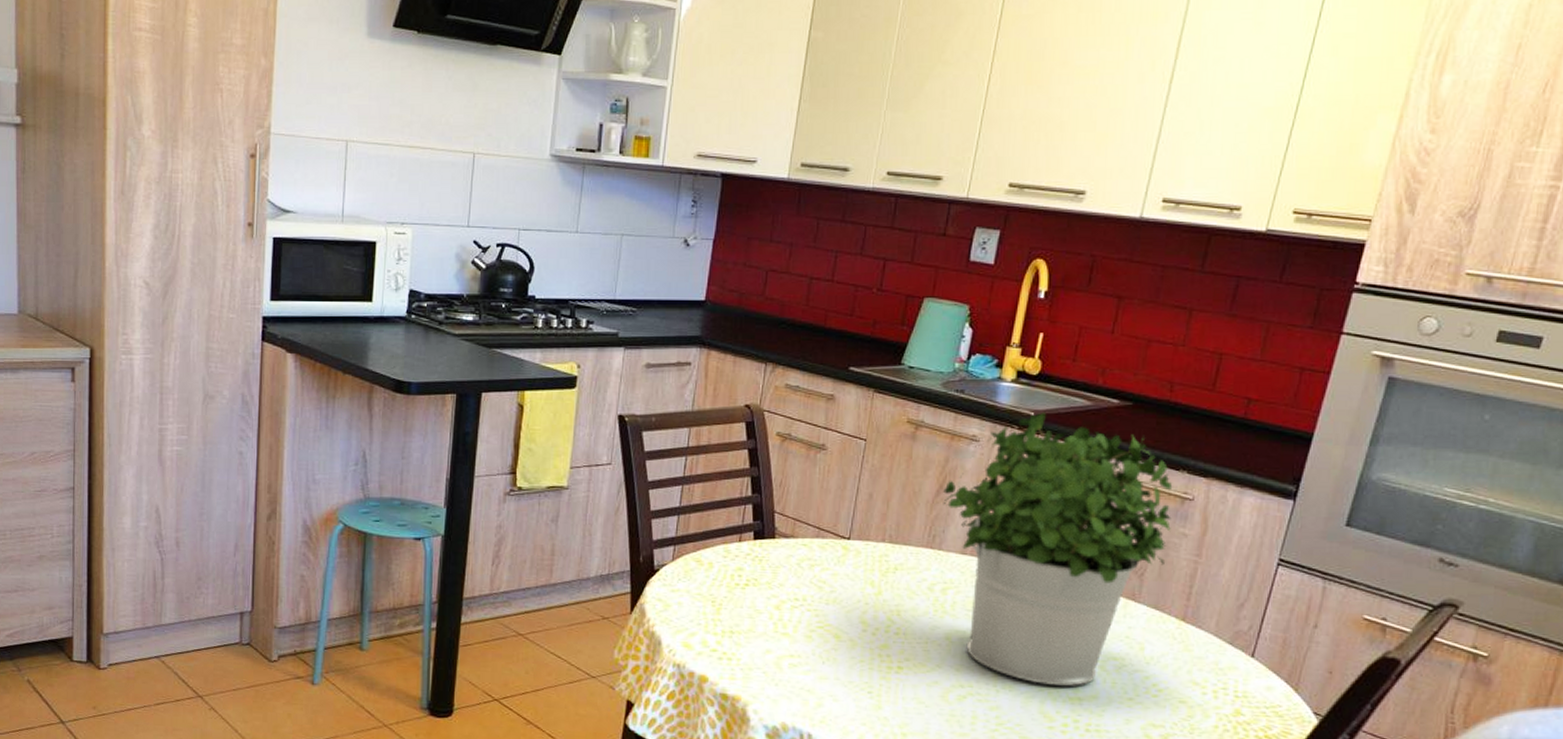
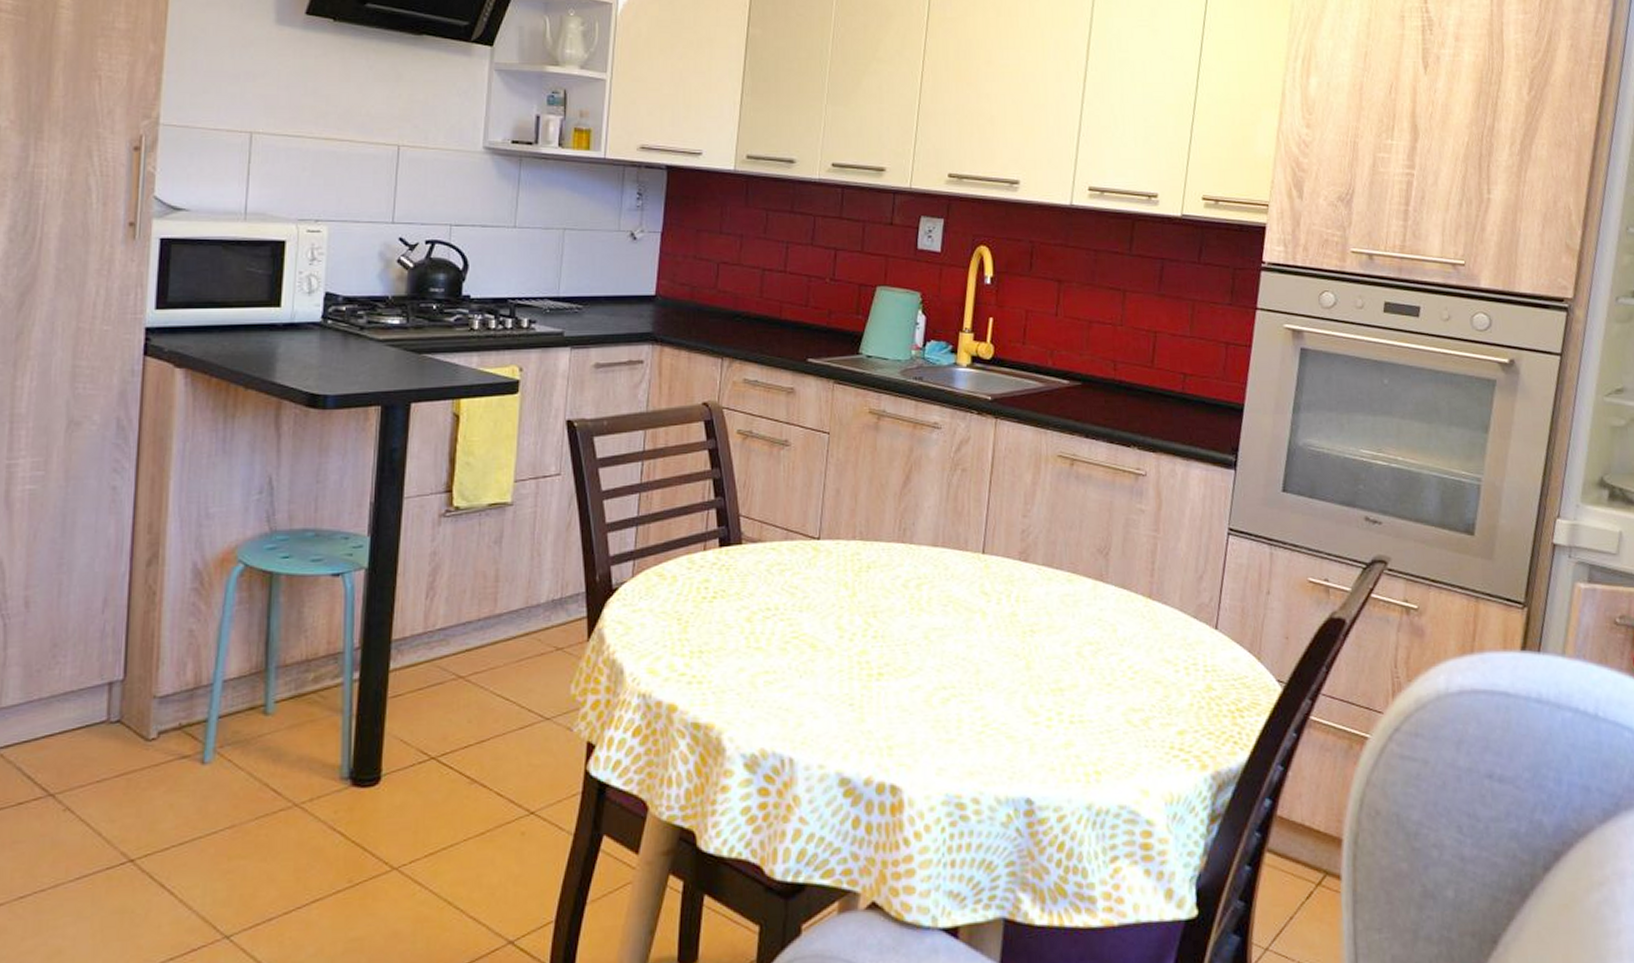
potted plant: present [943,411,1173,686] -> none [910,395,1129,678]

